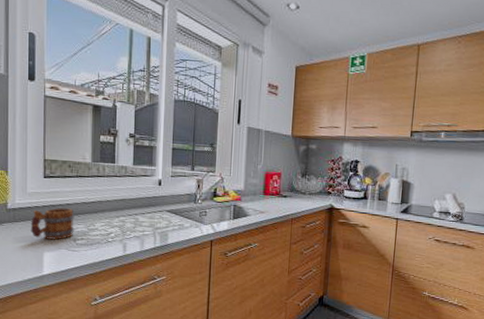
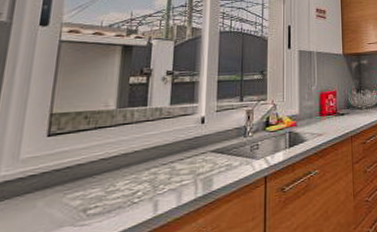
mug: present [30,208,75,240] -> none [18,169,88,218]

